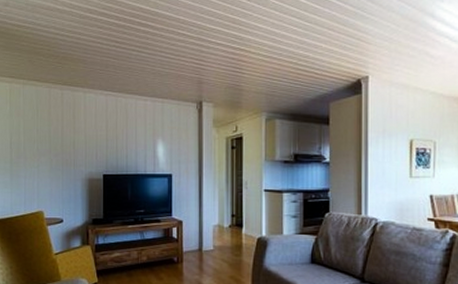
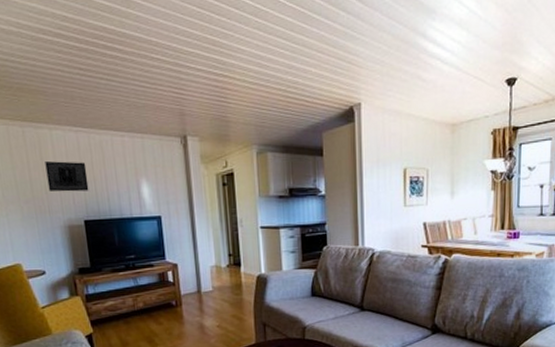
wall art: none [76,120,111,148] -> present [45,161,89,192]

